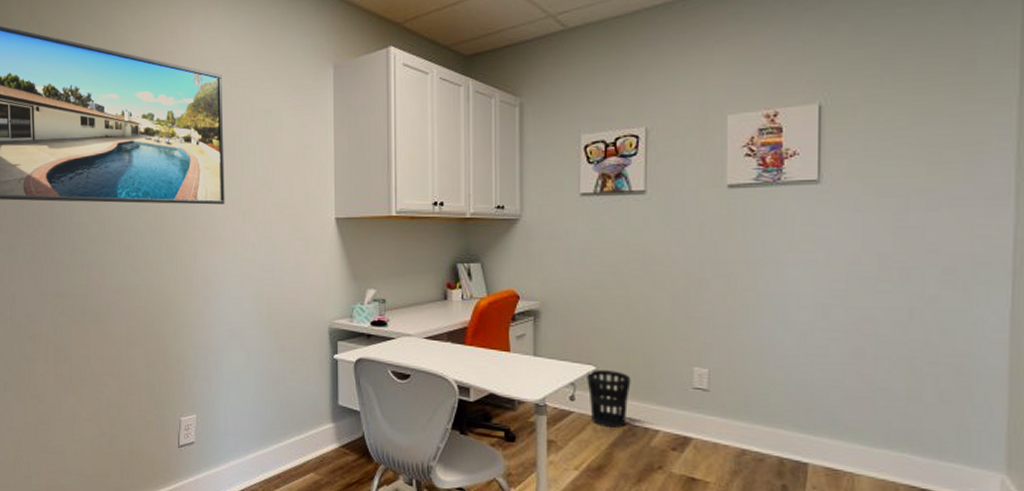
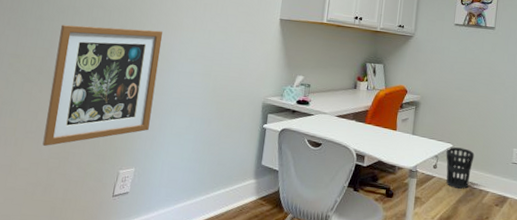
wall art: none [95,251,204,393] -> present [42,25,163,146]

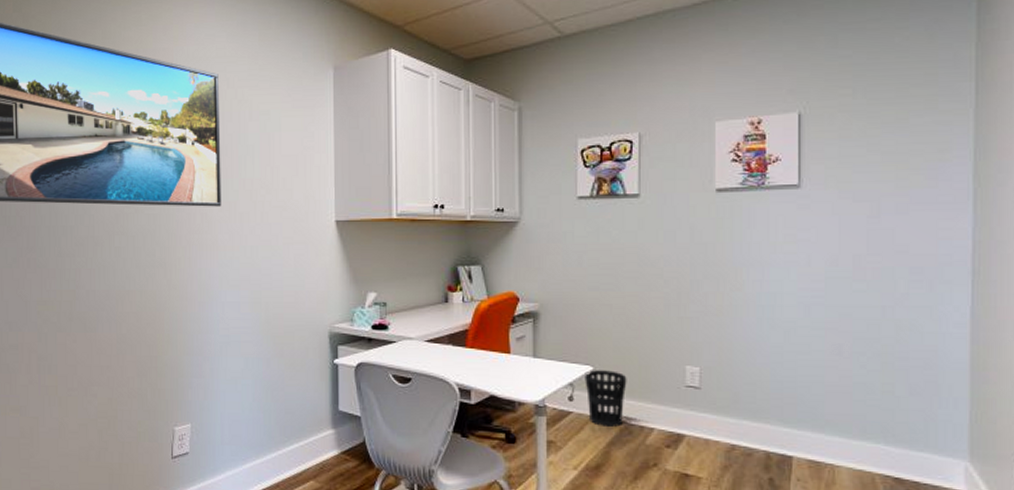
wall art: present [42,25,163,146] -> none [83,254,199,404]

